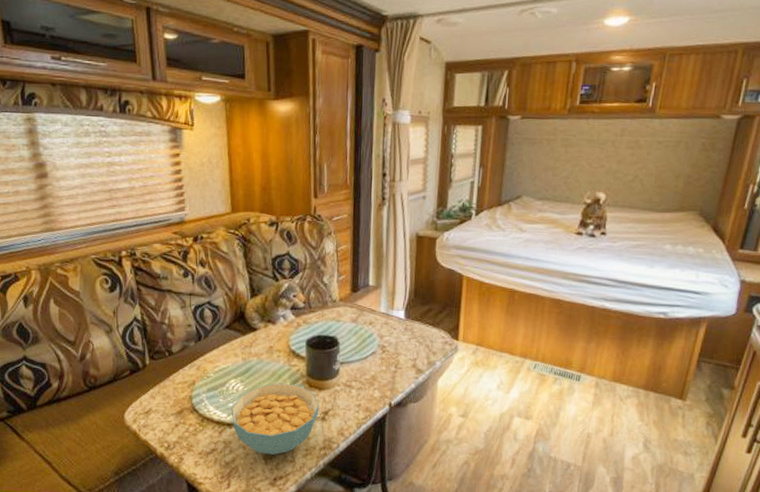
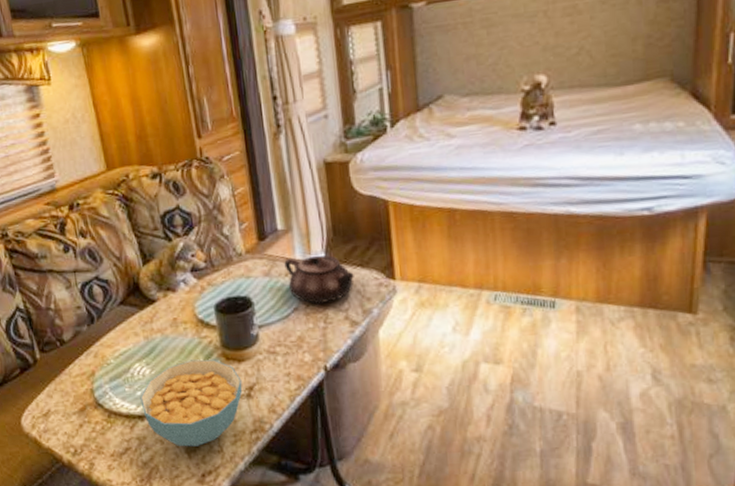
teapot: none [370,310,426,352] -> present [284,254,354,305]

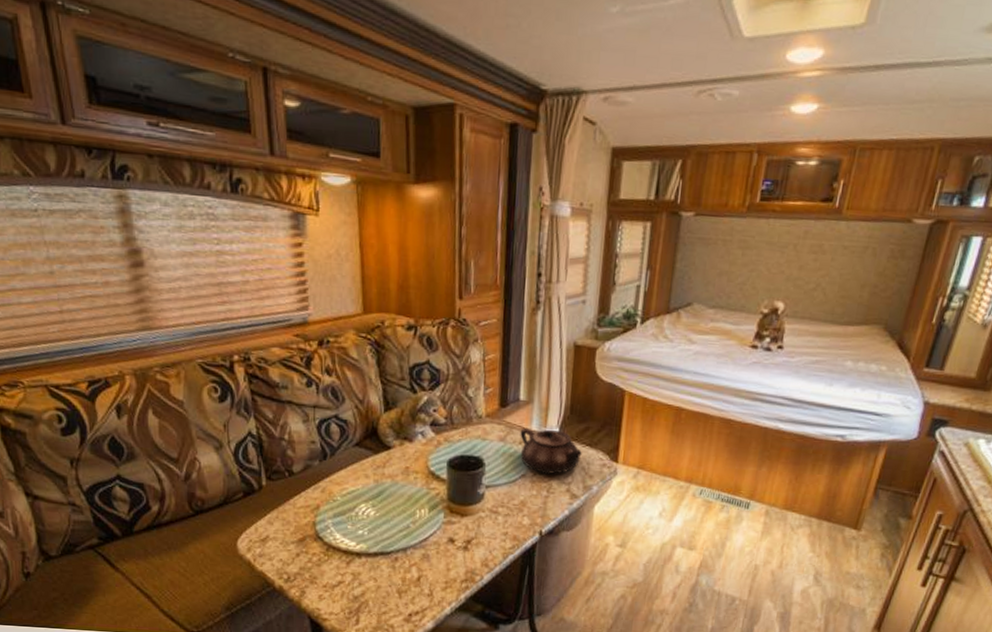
cereal bowl: present [140,359,243,447] -> none [361,508,461,588]

